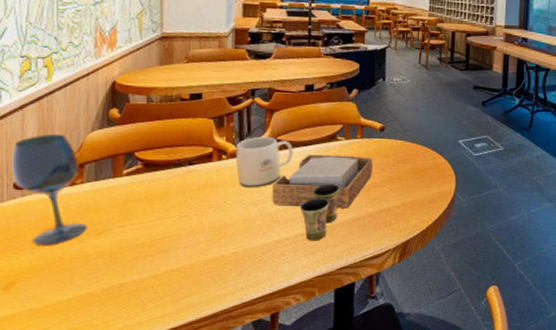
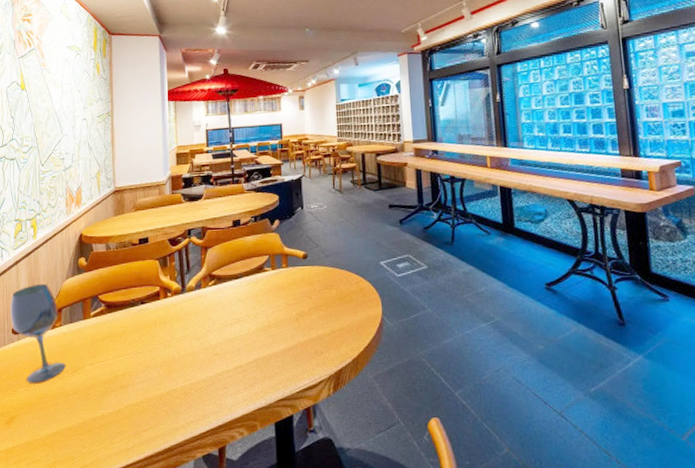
mug: present [235,136,293,188] -> none [178,272,227,323]
napkin holder: present [272,154,373,209] -> none [211,285,300,339]
cup: present [299,184,340,241] -> none [236,315,271,373]

